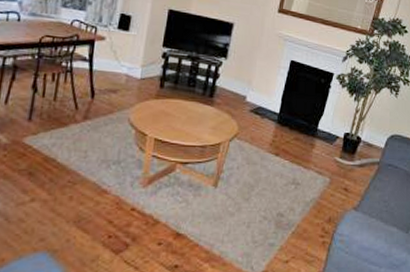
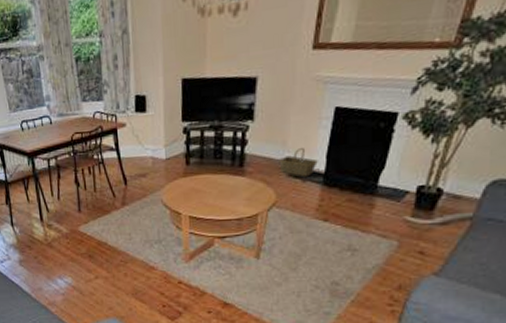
basket: none [244,88,275,115] -> present [279,147,318,177]

